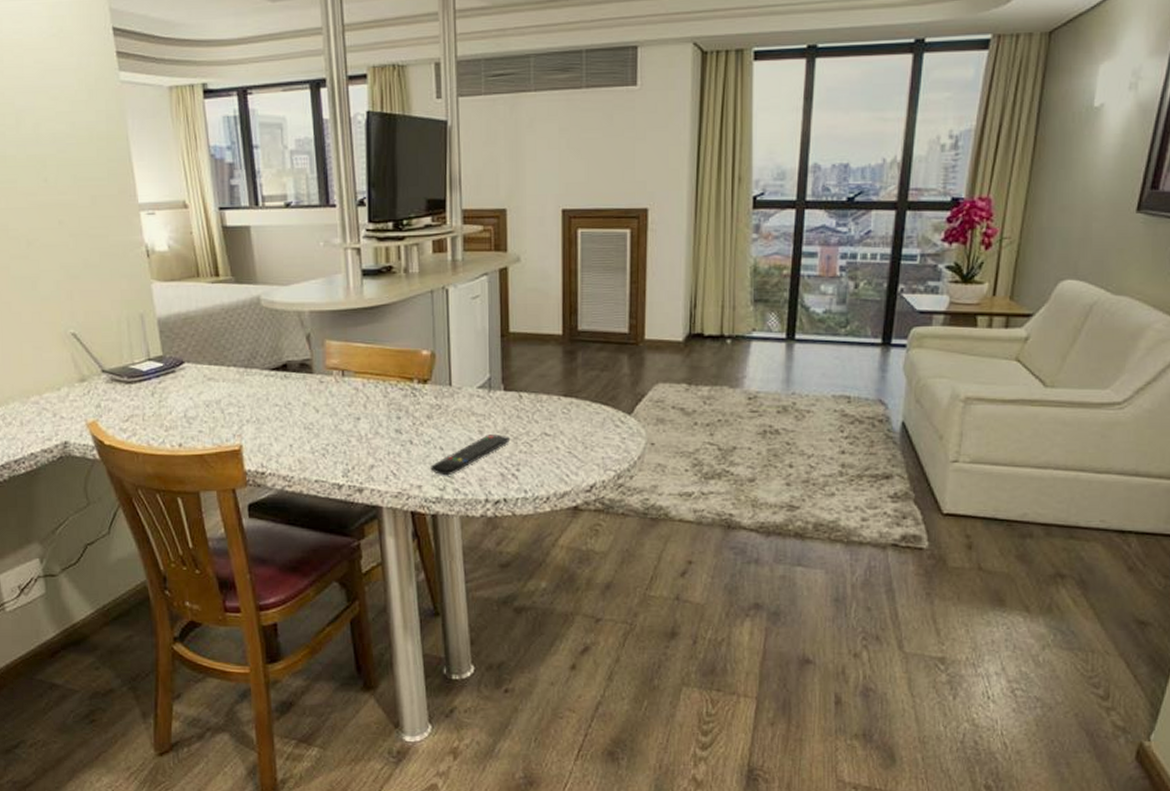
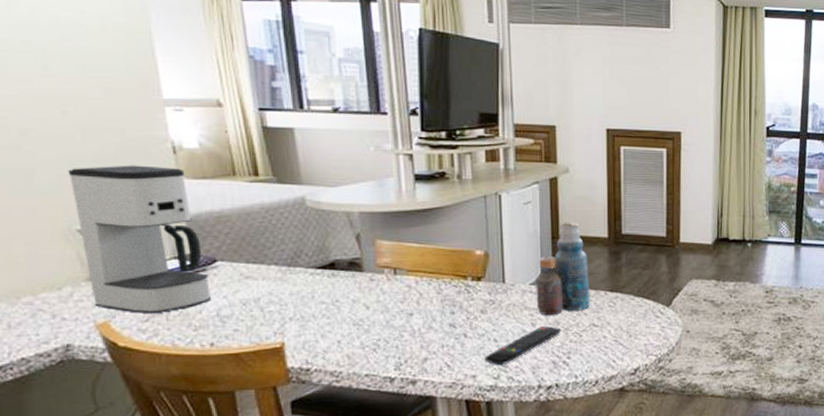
coffee maker: none [64,269,180,414] -> present [68,165,212,314]
bottle: none [484,317,541,423] -> present [536,222,590,316]

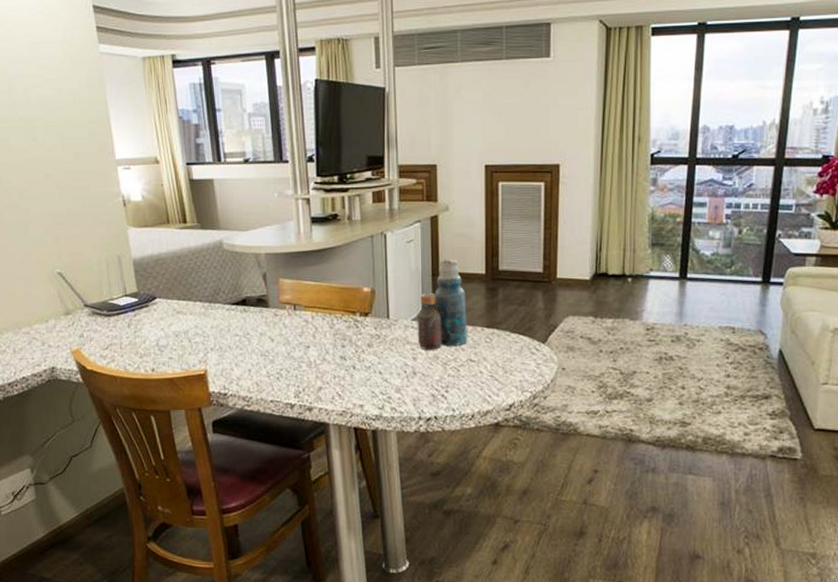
coffee maker: present [68,165,212,314] -> none [51,217,153,343]
remote control: present [484,326,561,366] -> none [371,361,440,397]

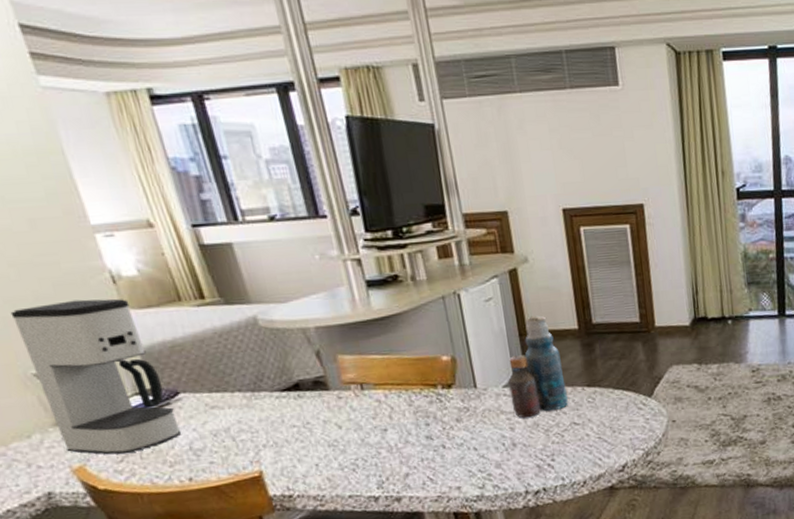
coffee maker: none [51,217,153,343] -> present [10,298,182,455]

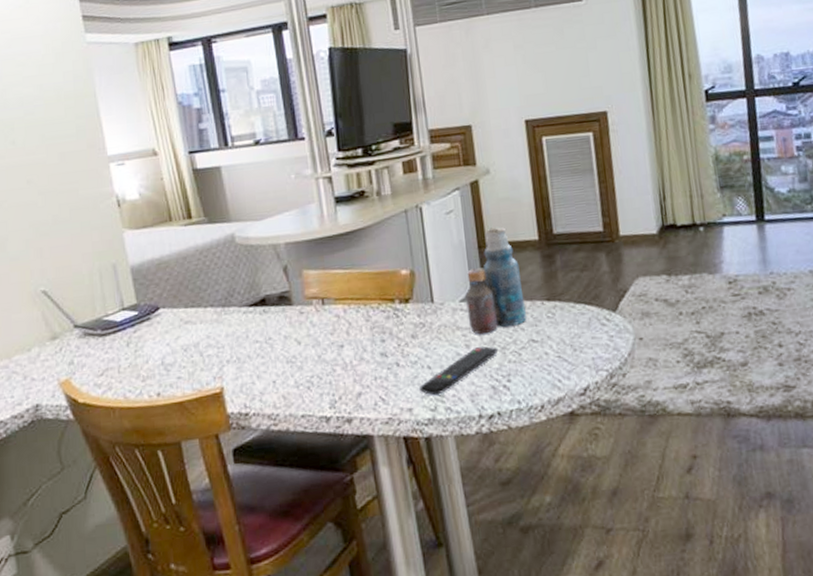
coffee maker: present [10,298,182,455] -> none [33,220,157,368]
remote control: none [466,429,541,474] -> present [419,346,498,395]

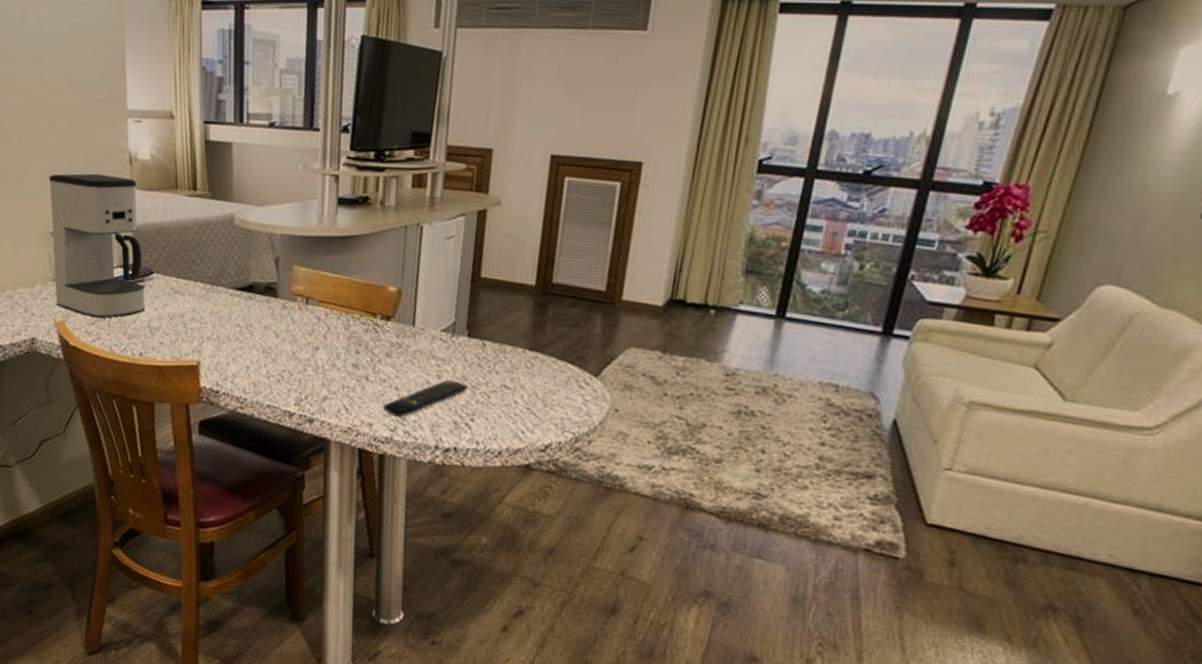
coffee maker: none [33,220,157,368] -> present [48,173,146,319]
bottle: present [465,227,526,335] -> none [445,262,509,369]

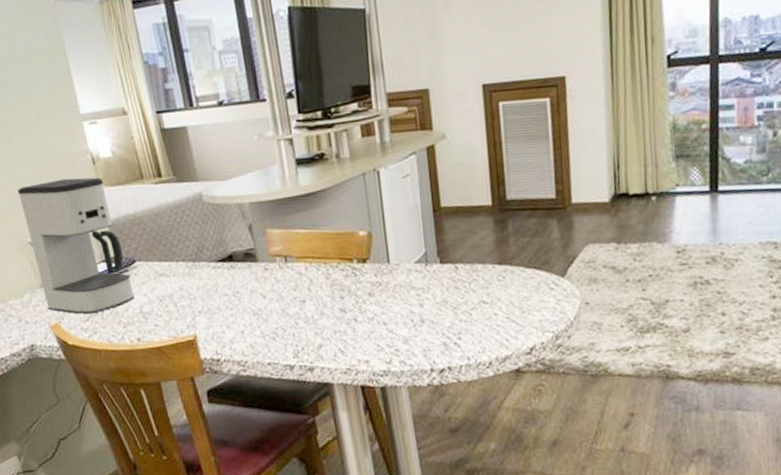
remote control: present [383,380,468,417] -> none [376,306,449,350]

